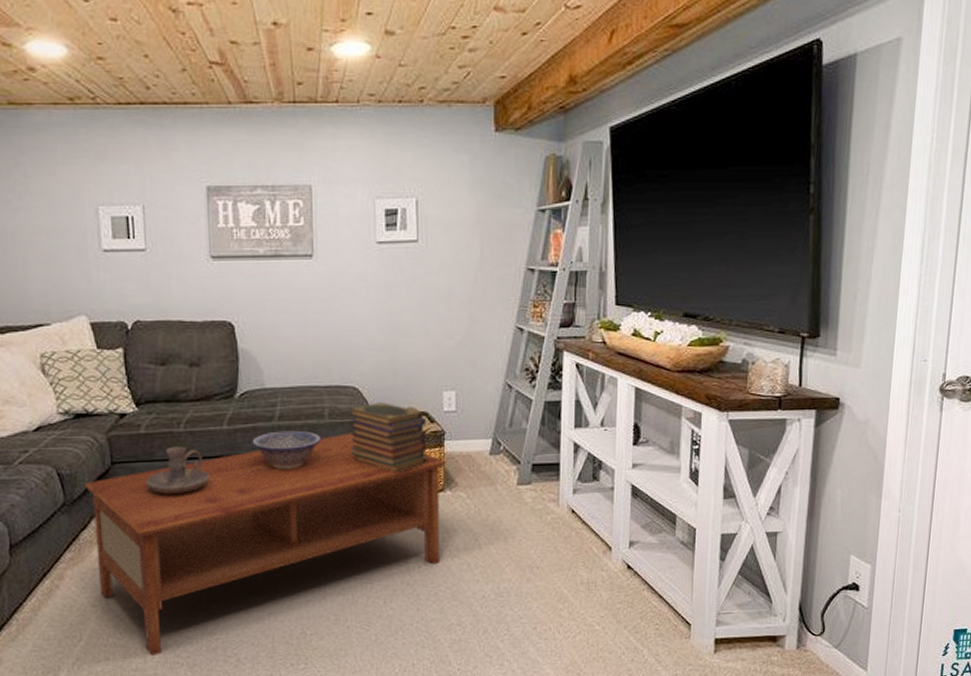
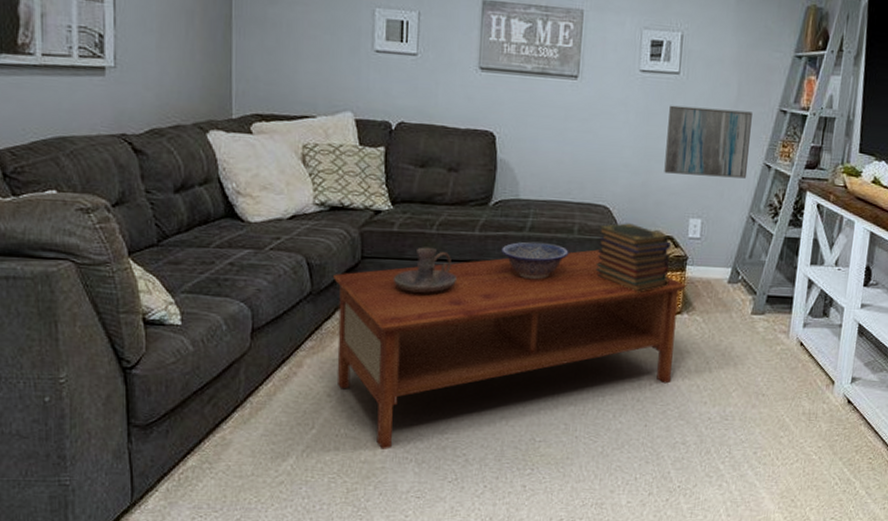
wall art: none [411,274,499,346] -> present [664,105,752,179]

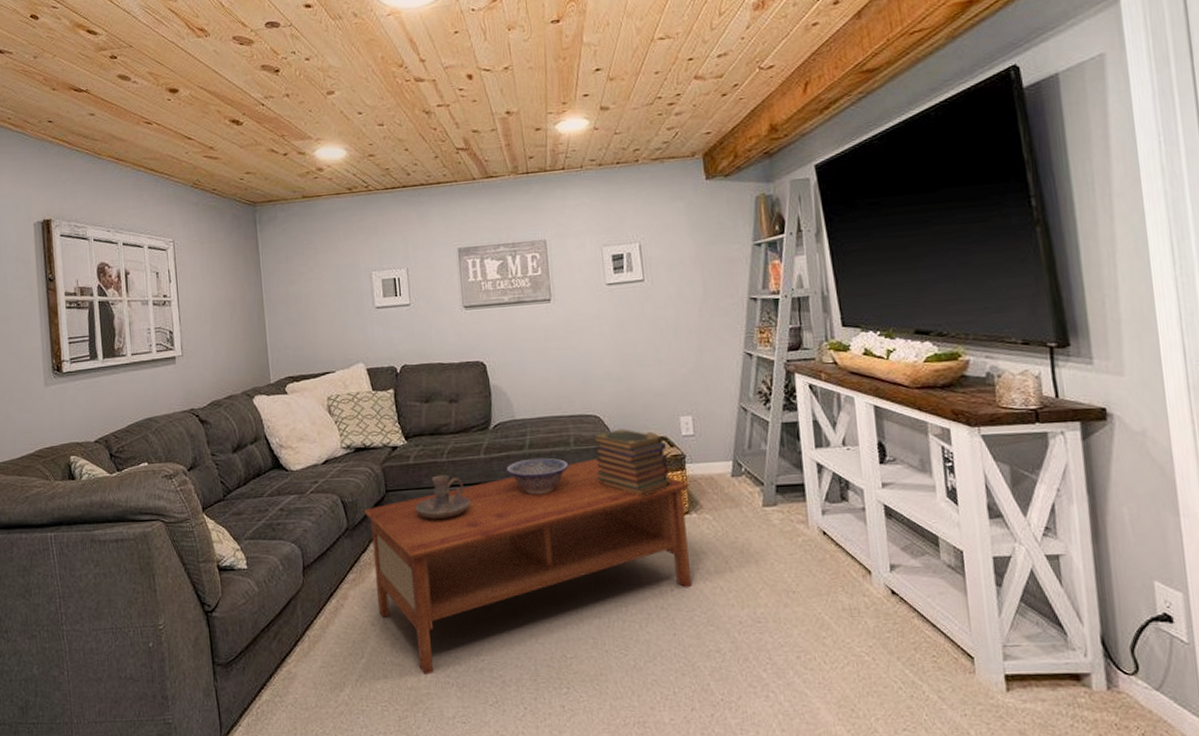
wall art: present [664,105,752,179] -> none [640,304,730,376]

